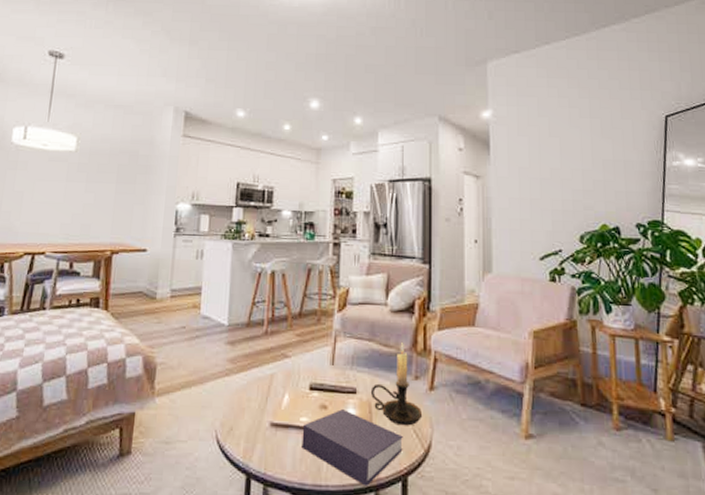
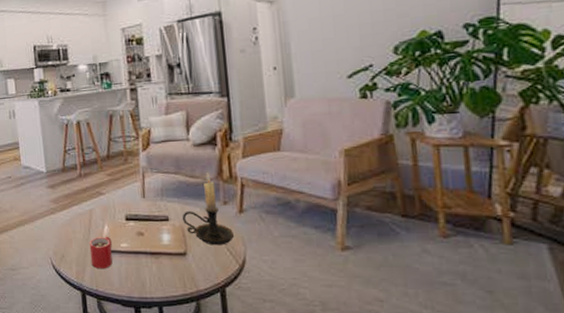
mug: none [263,407,291,448] -> present [89,236,113,269]
book: present [301,409,403,486] -> none [124,235,218,297]

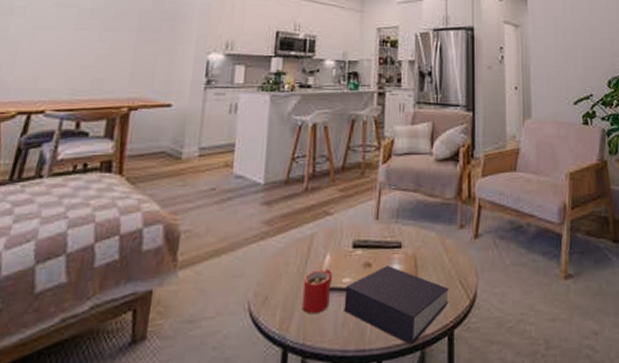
book: none [124,235,218,297] -> present [344,266,449,345]
candle holder: present [182,171,235,246] -> none [416,190,468,278]

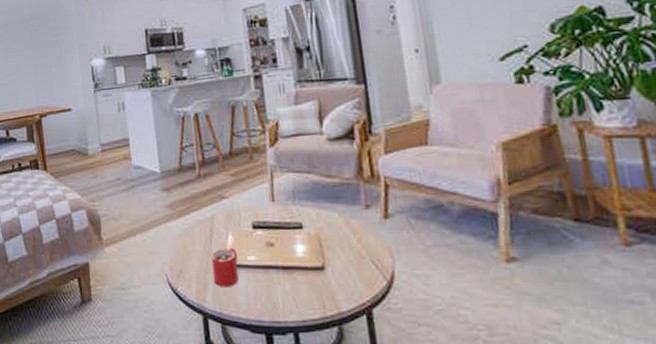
book: present [344,266,449,345] -> none [251,245,363,321]

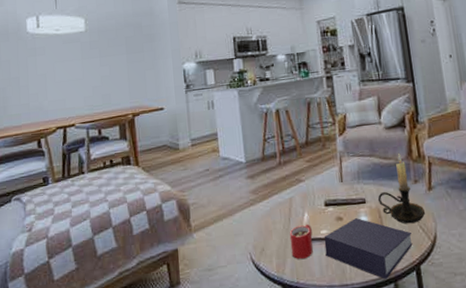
book: none [251,245,363,321] -> present [324,218,413,279]
candle holder: none [317,170,380,258] -> present [377,152,426,224]

